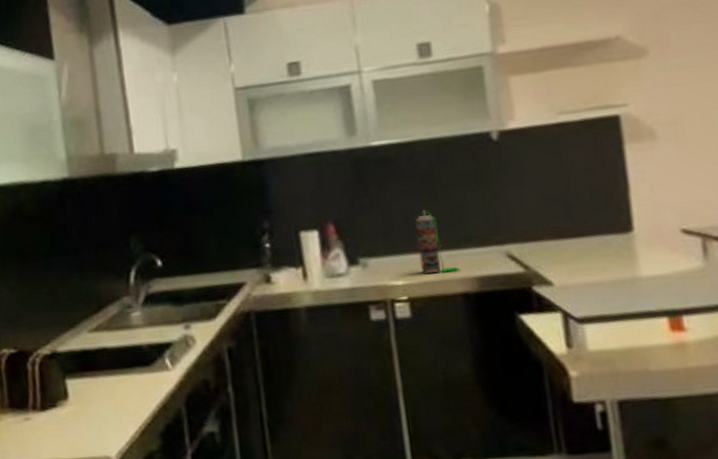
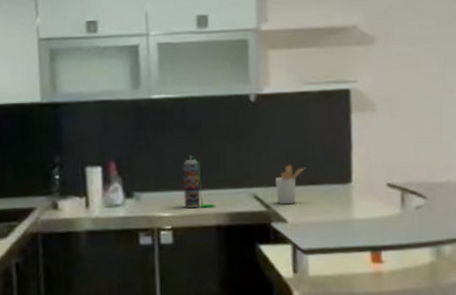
utensil holder: none [532,214,571,264] -> present [275,165,306,205]

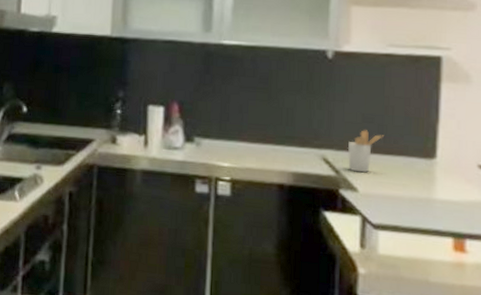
spray can: present [182,155,217,208] -> none [246,107,281,164]

